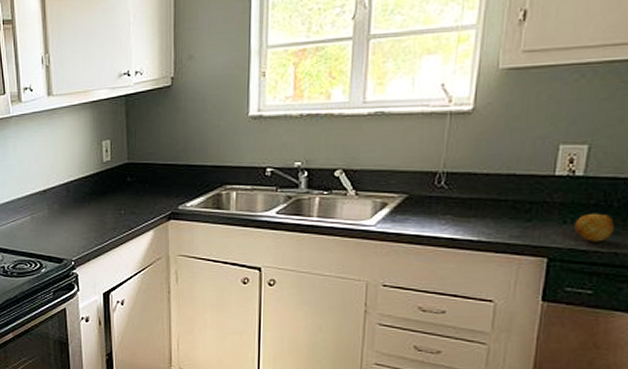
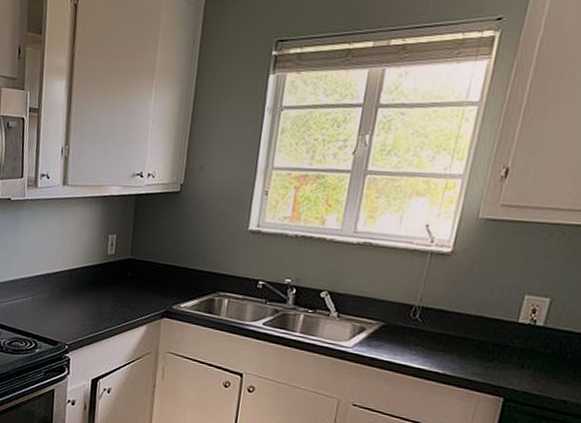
fruit: present [574,213,614,242] -> none [530,361,566,389]

